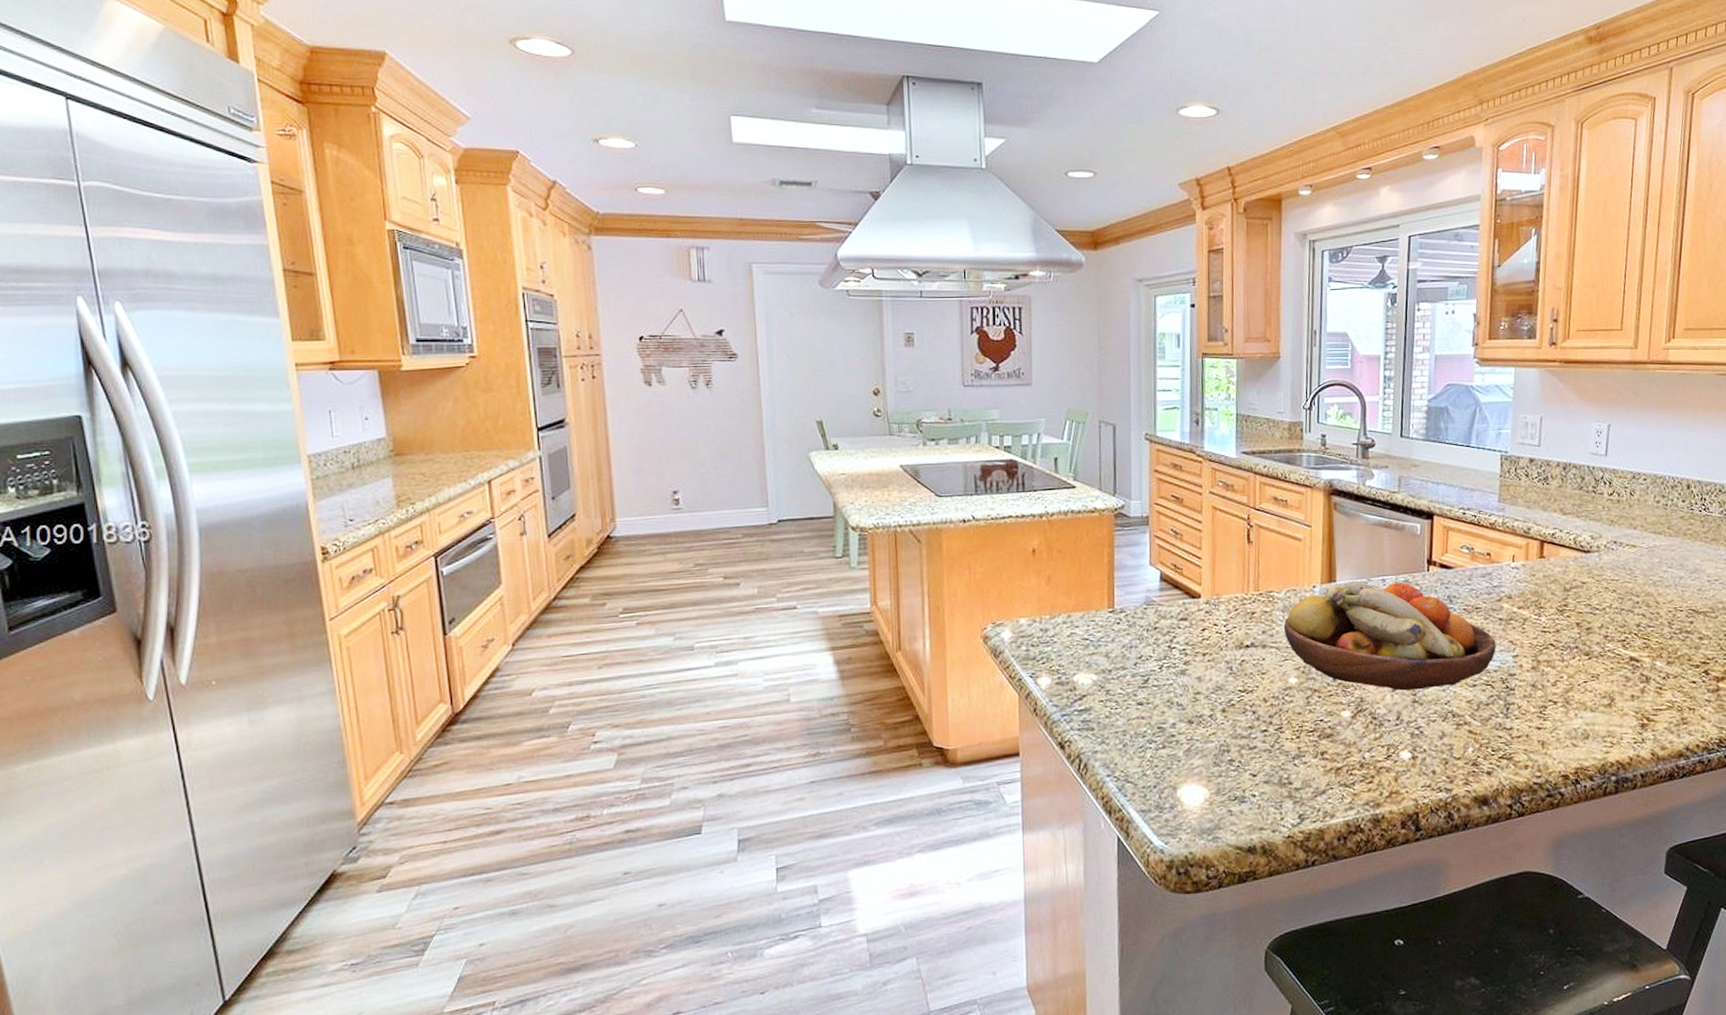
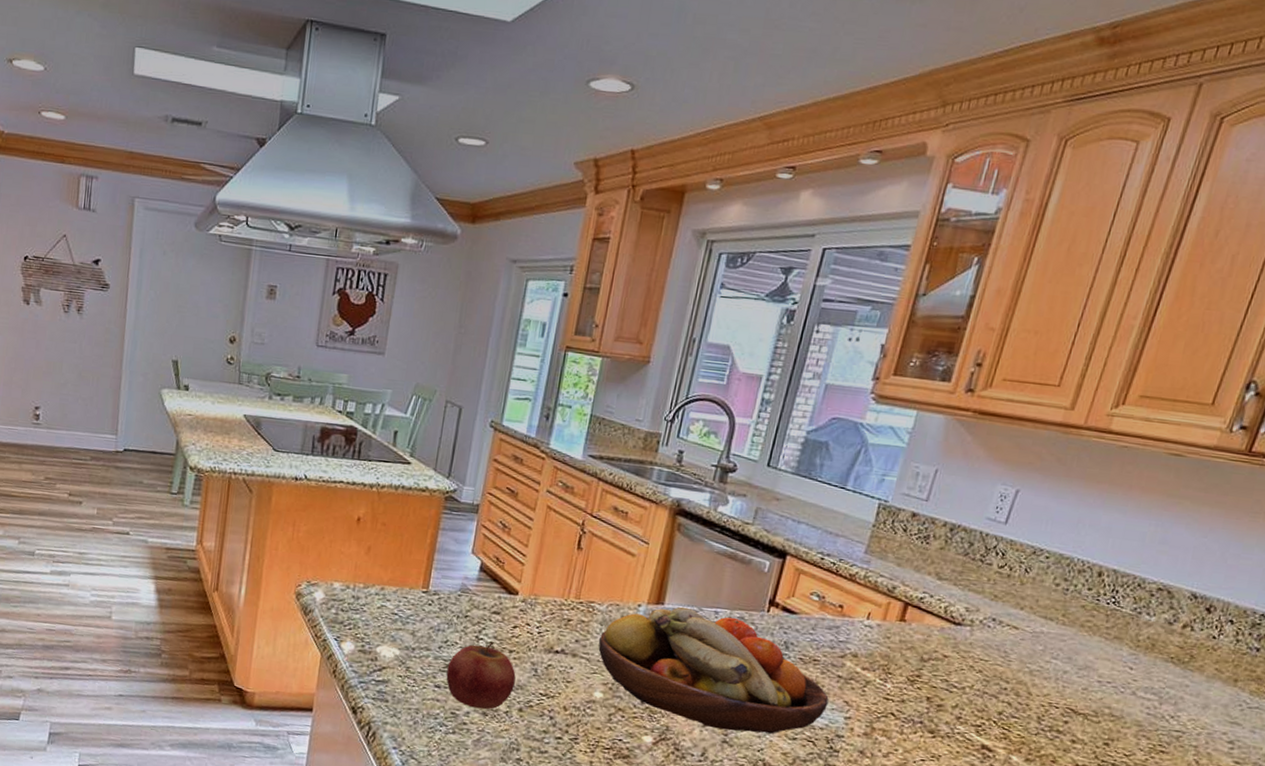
apple: none [1146,649,1214,718] -> present [446,642,516,710]

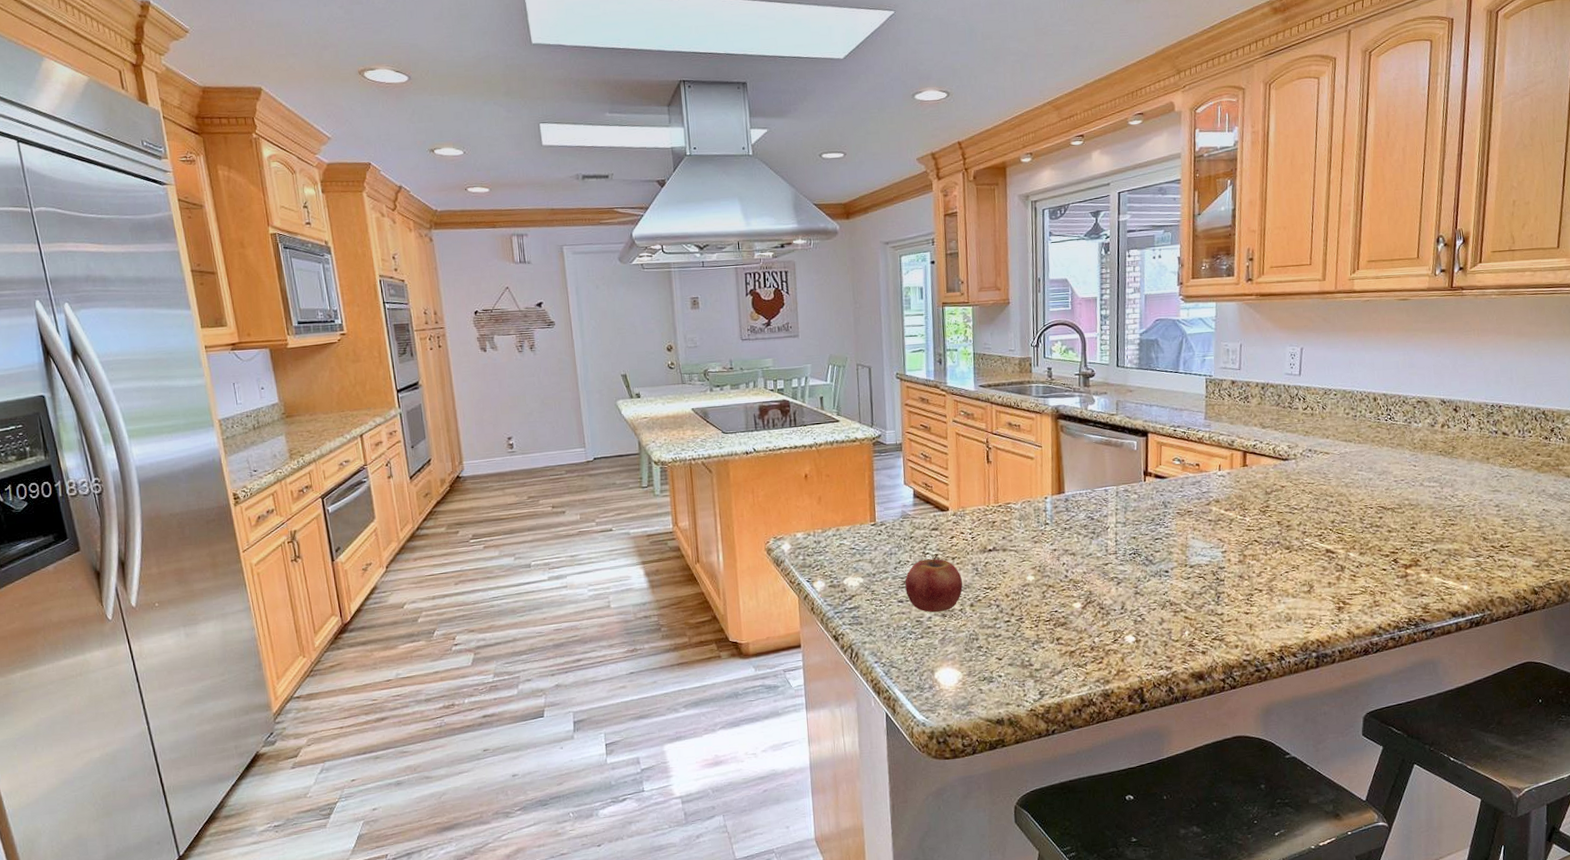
fruit bowl: present [598,606,829,734] -> none [1021,491,1207,584]

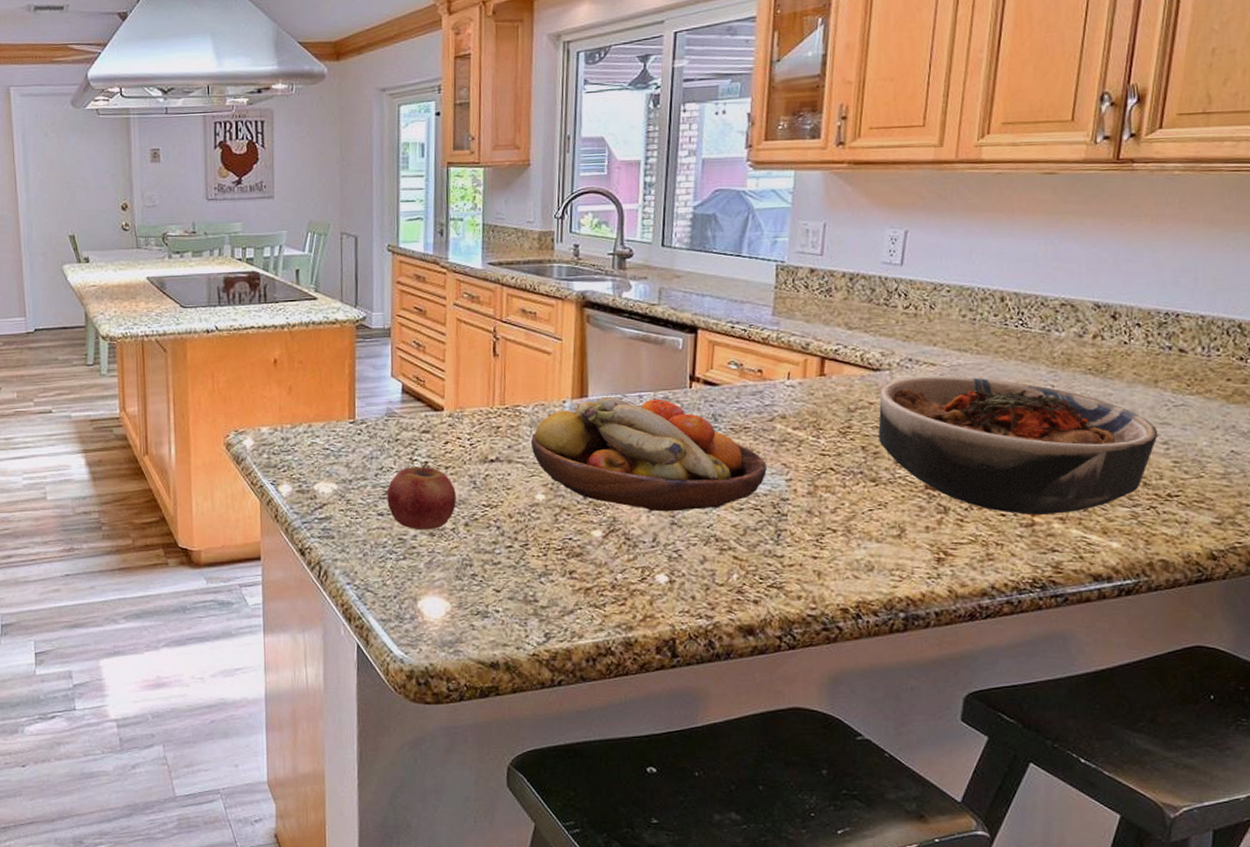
fruit bowl: none [1021,491,1207,584] -> present [531,396,767,512]
bowl: none [1289,462,1492,568] -> present [878,376,1158,515]

